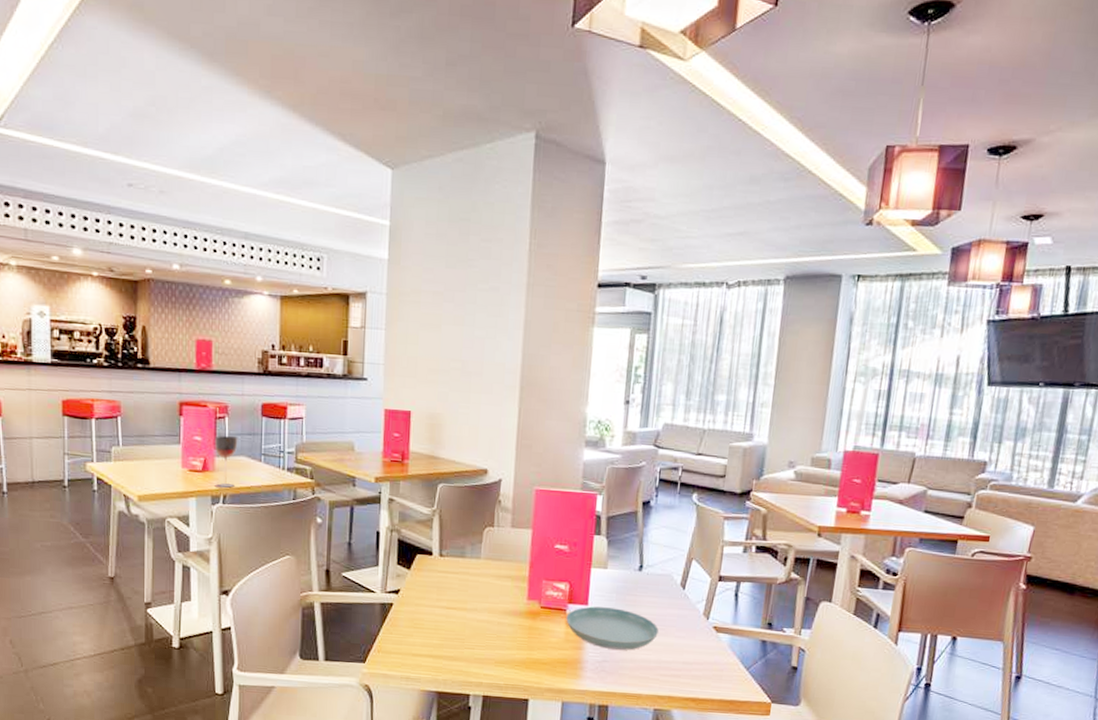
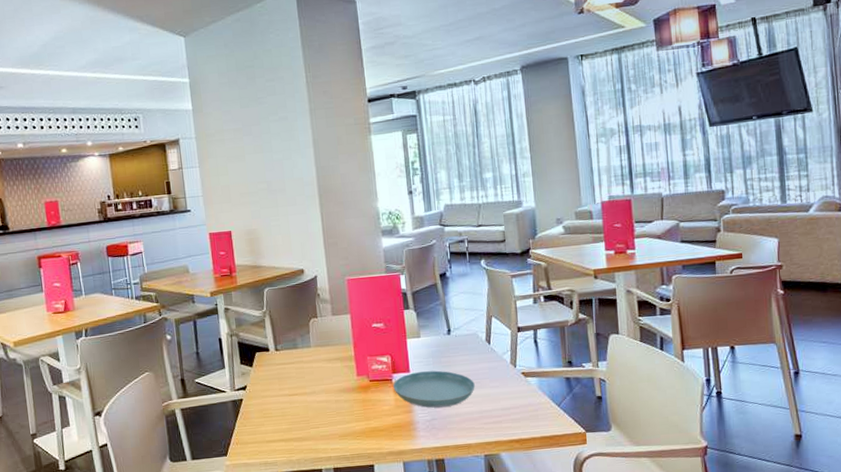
wineglass: present [215,435,238,488] -> none [71,277,93,323]

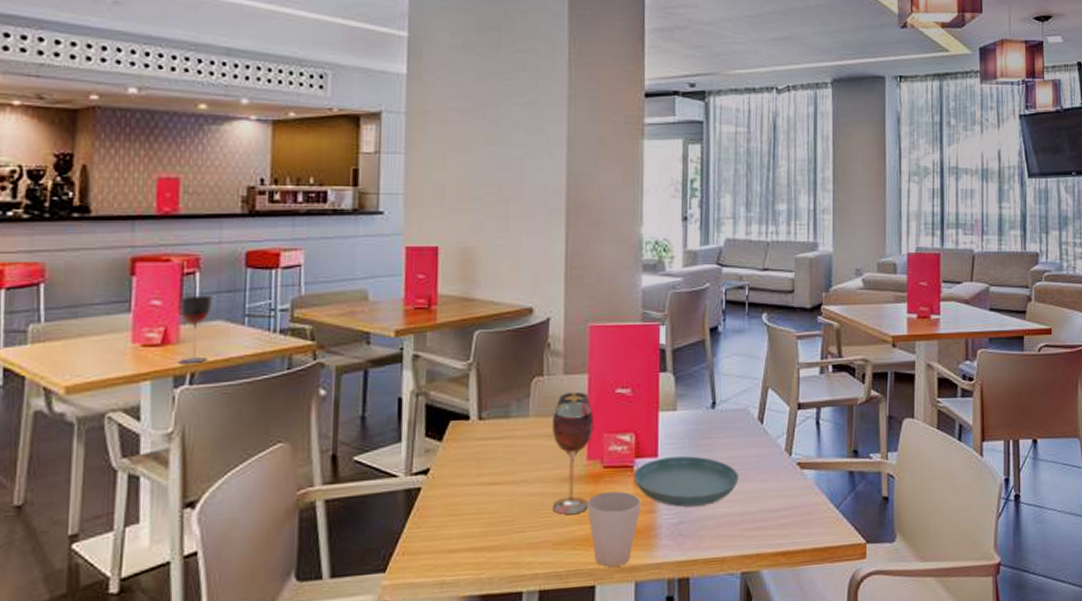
wineglass: none [71,277,93,323] -> present [178,295,213,363]
wineglass: none [327,327,362,415] -> present [551,391,594,514]
cup: none [361,398,401,452] -> present [587,491,641,567]

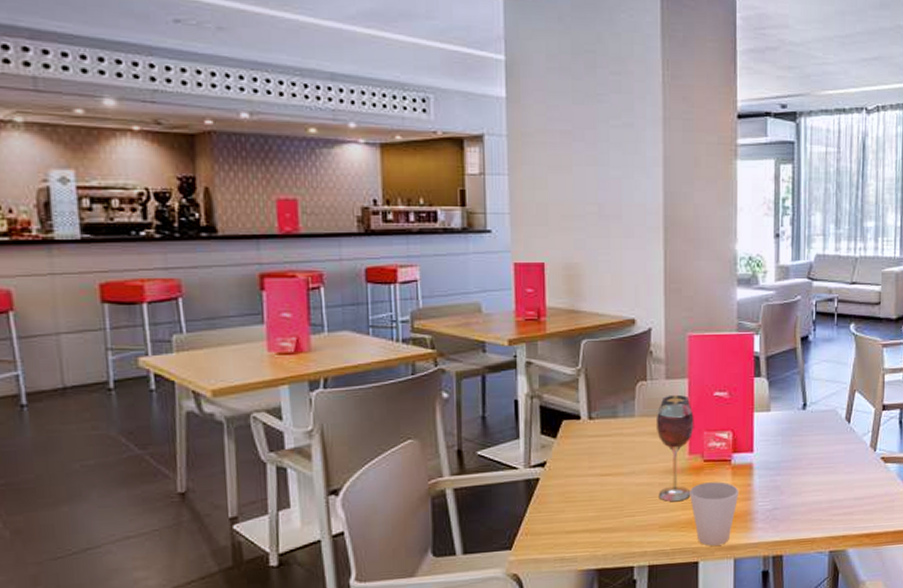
wineglass: present [178,295,213,363] -> none [309,308,339,370]
saucer: present [634,456,739,507] -> none [732,451,827,495]

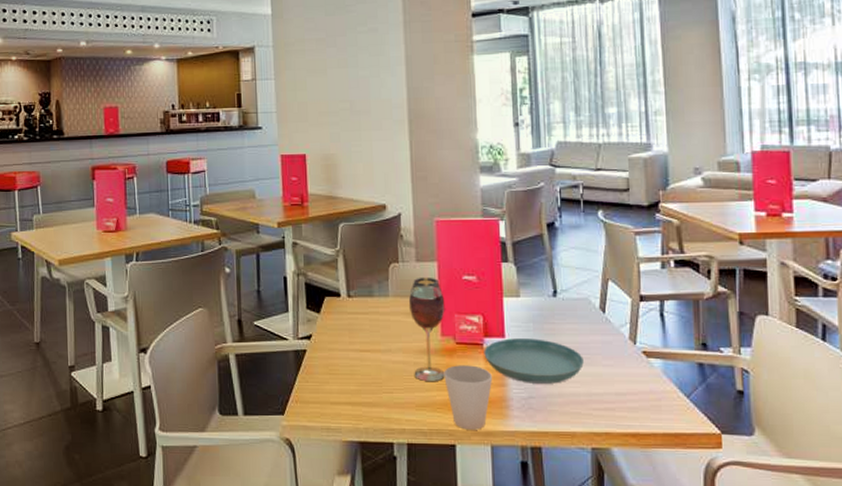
saucer: none [732,451,827,495] -> present [484,338,584,384]

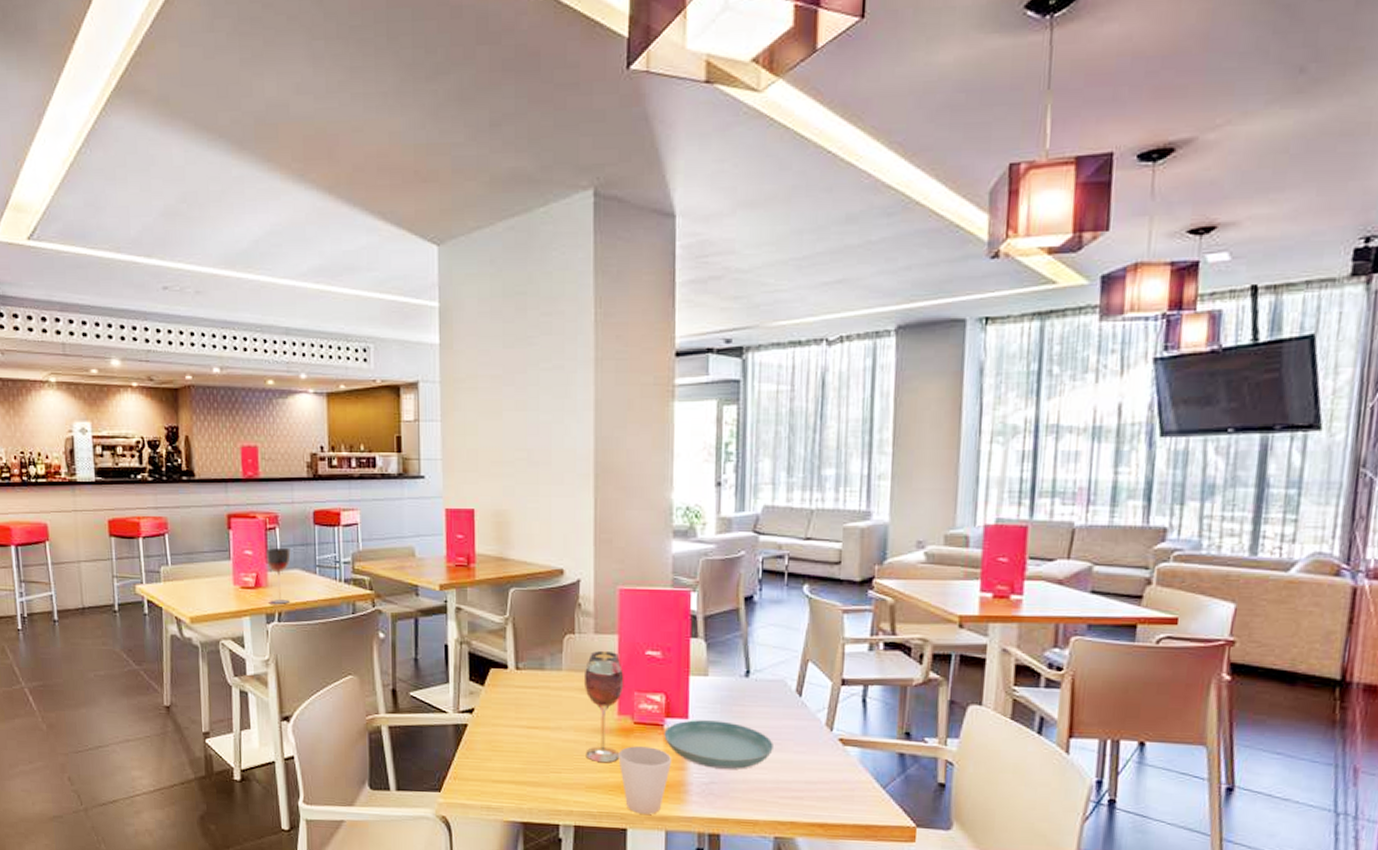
wineglass: none [126,194,147,245] -> present [267,547,291,604]

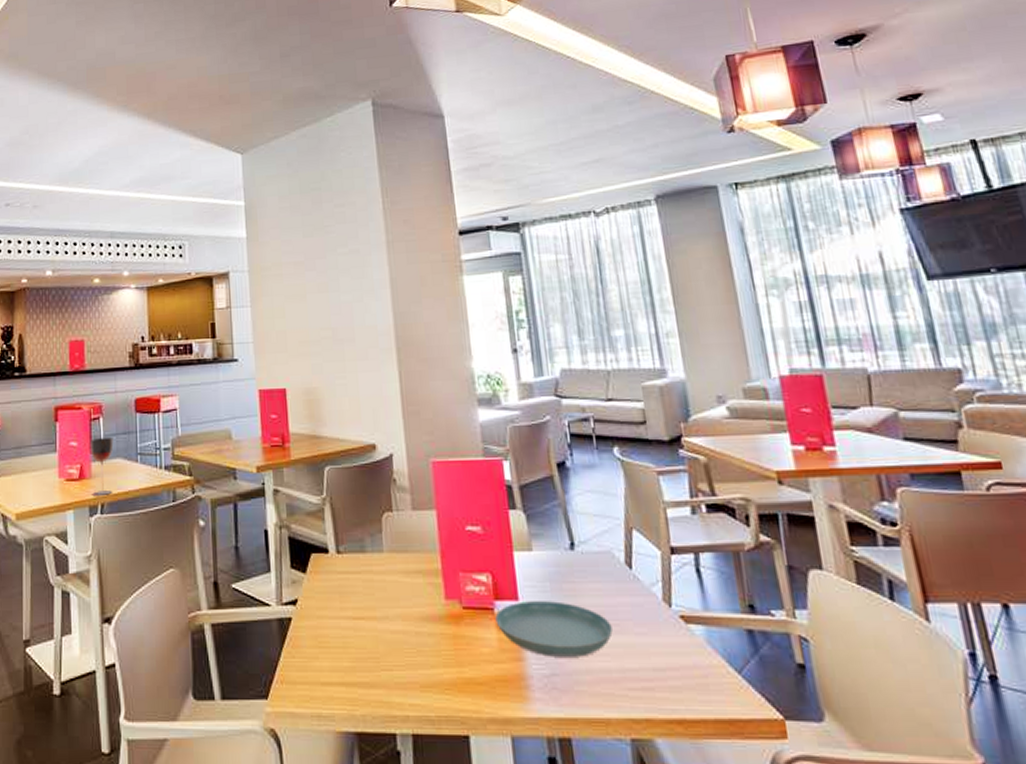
wineglass: present [583,650,624,762] -> none [405,528,452,655]
cup: present [618,746,671,814] -> none [450,635,508,717]

